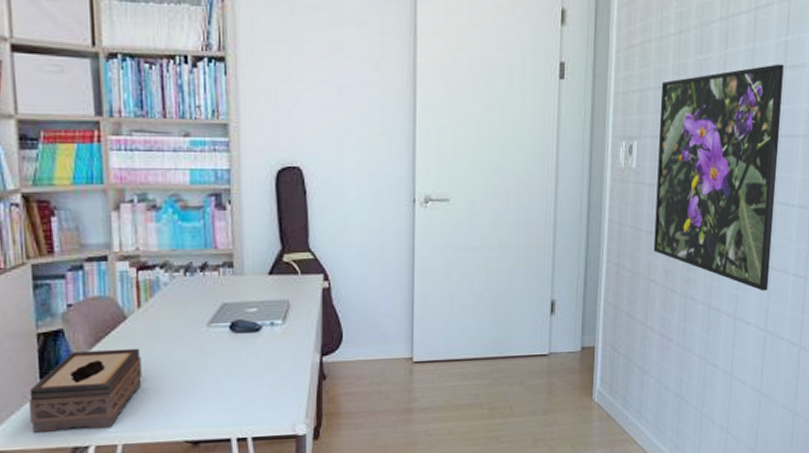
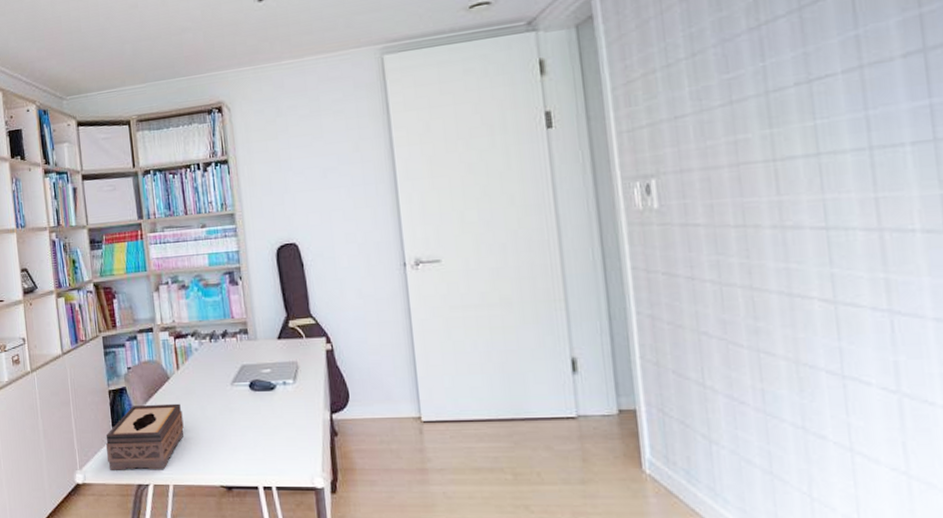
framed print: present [653,64,784,291] -> none [677,63,892,342]

